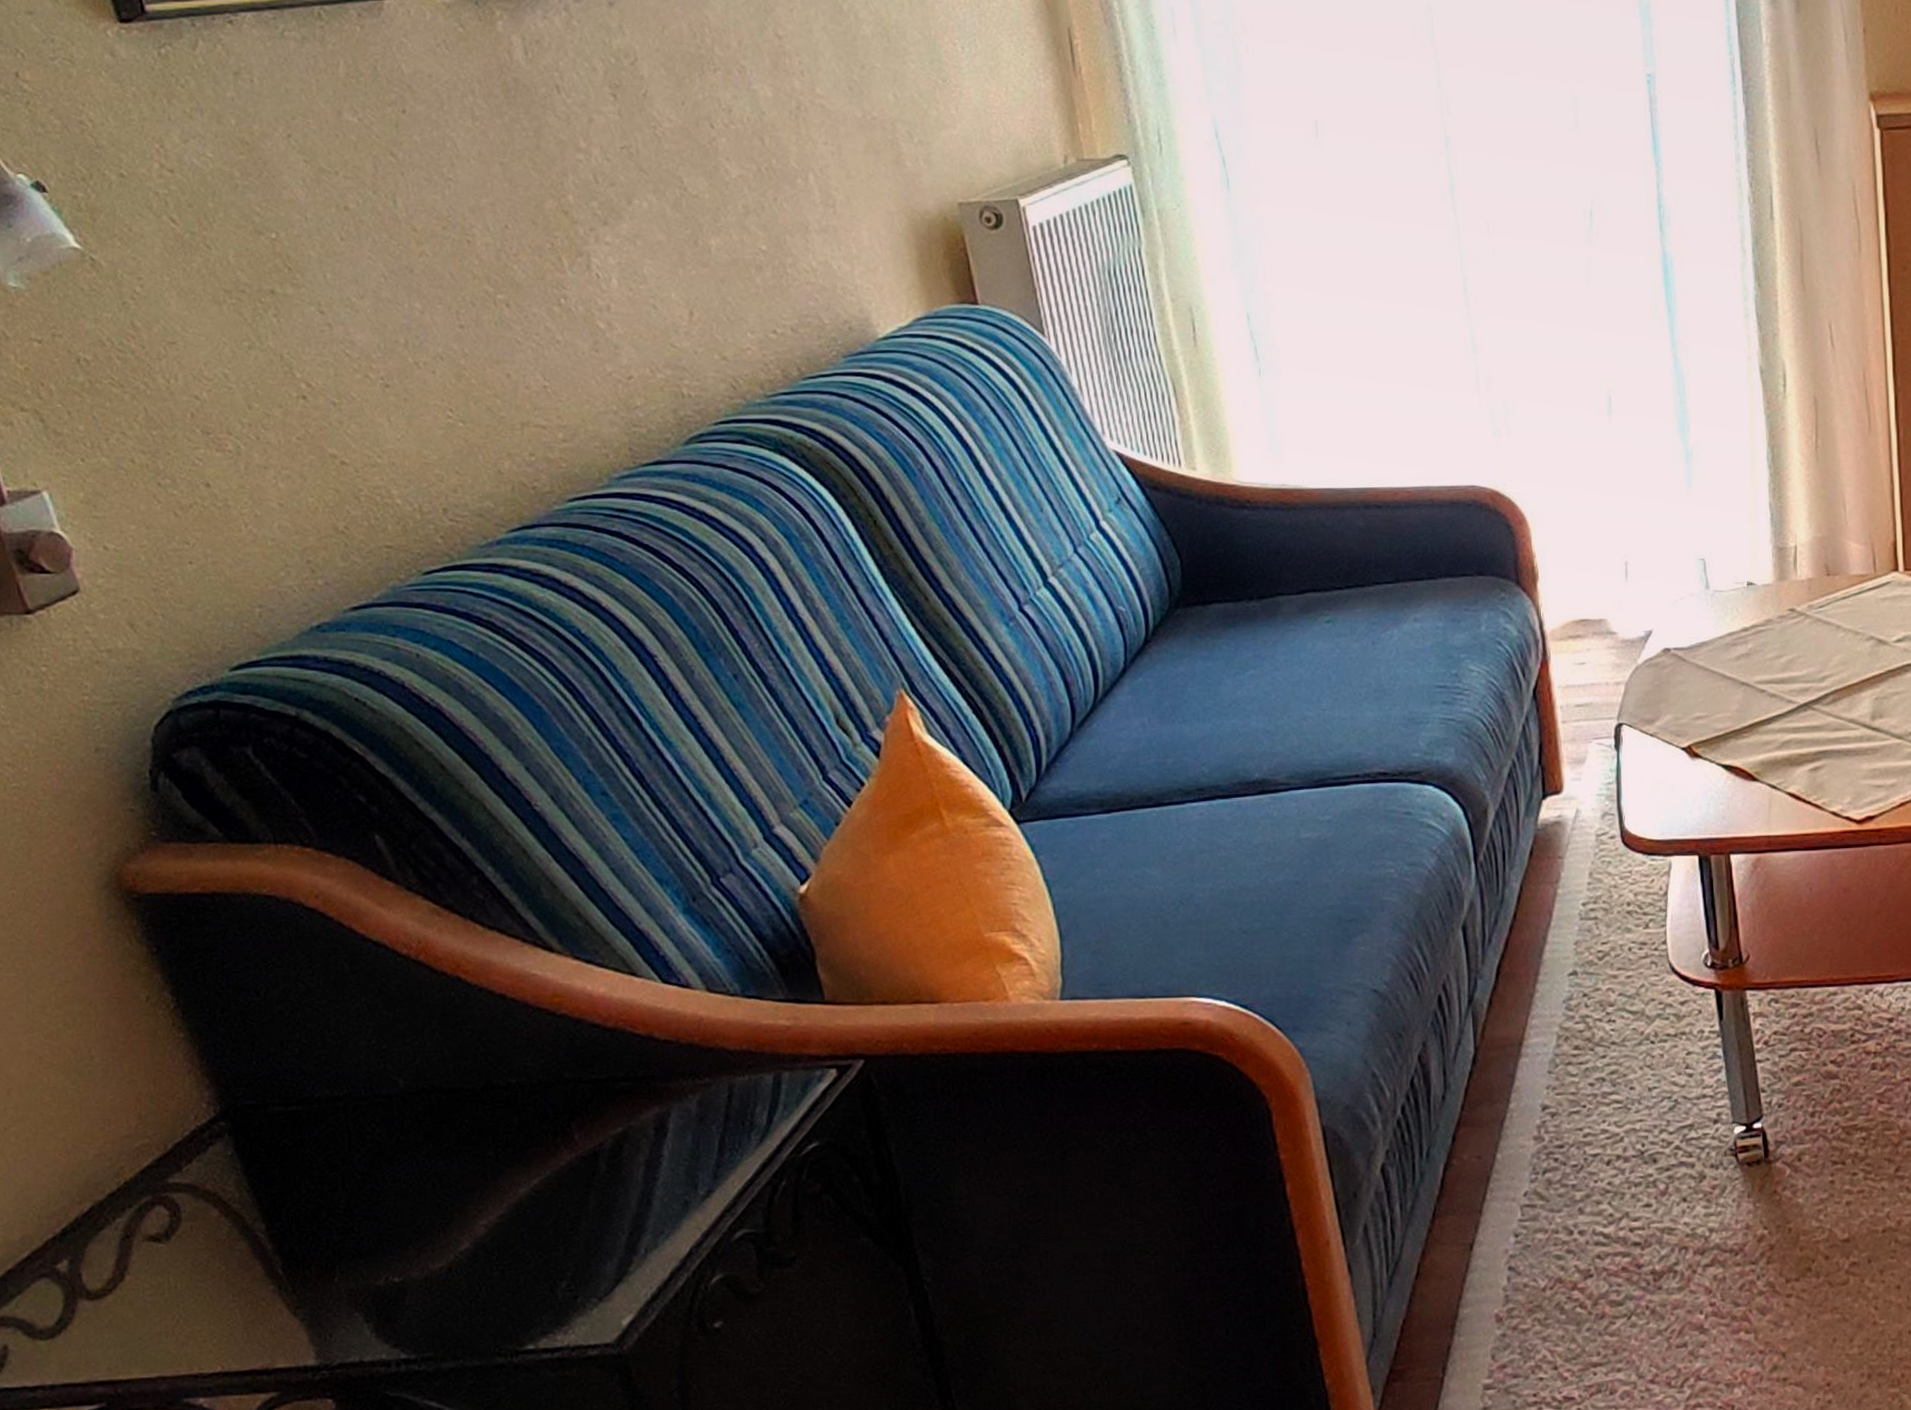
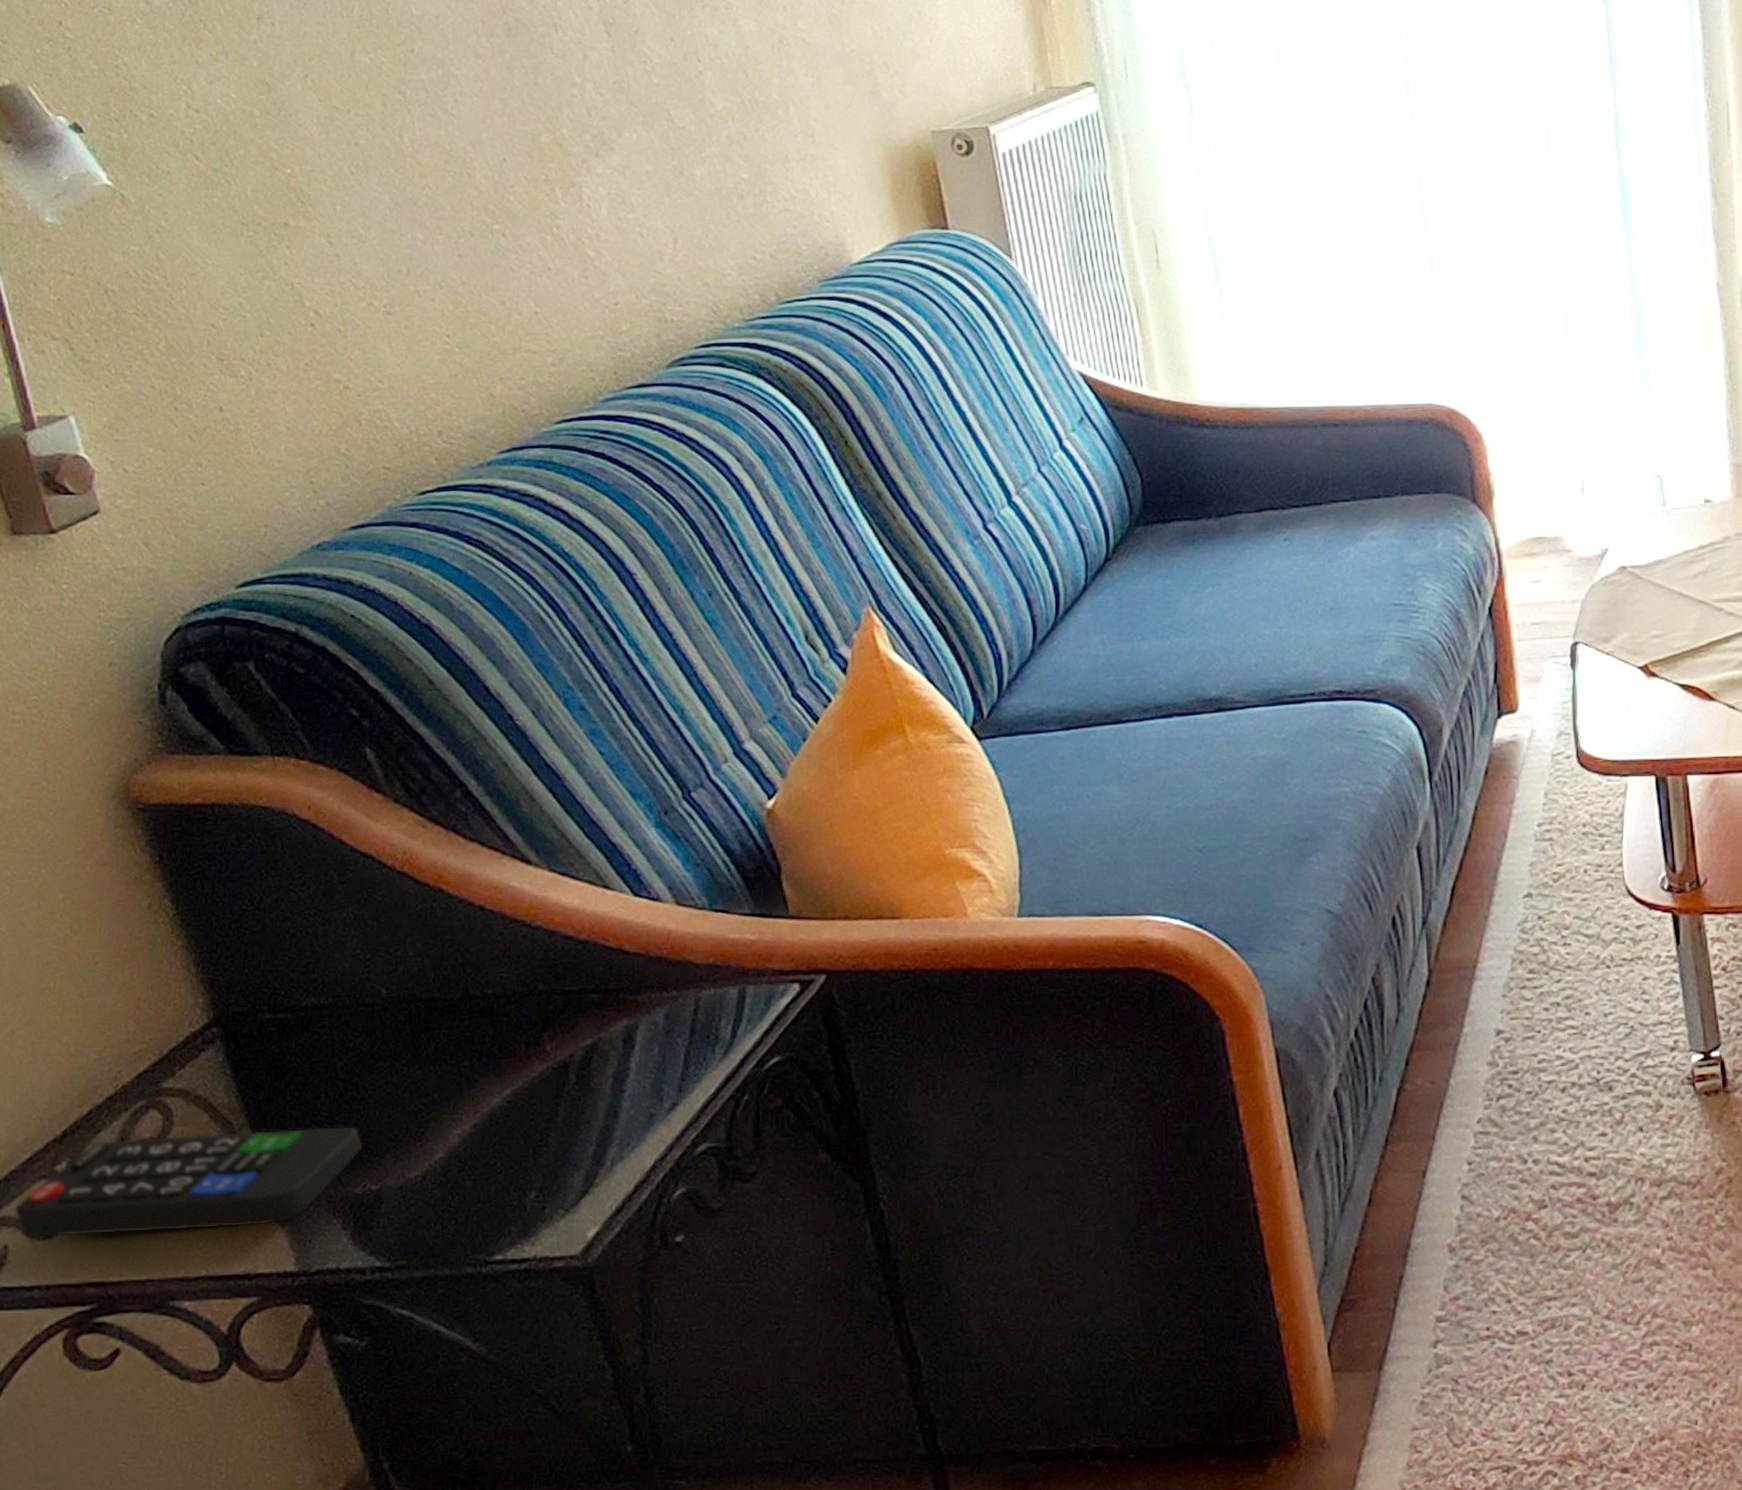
remote control: none [13,1218,384,1338] -> present [14,1126,363,1238]

